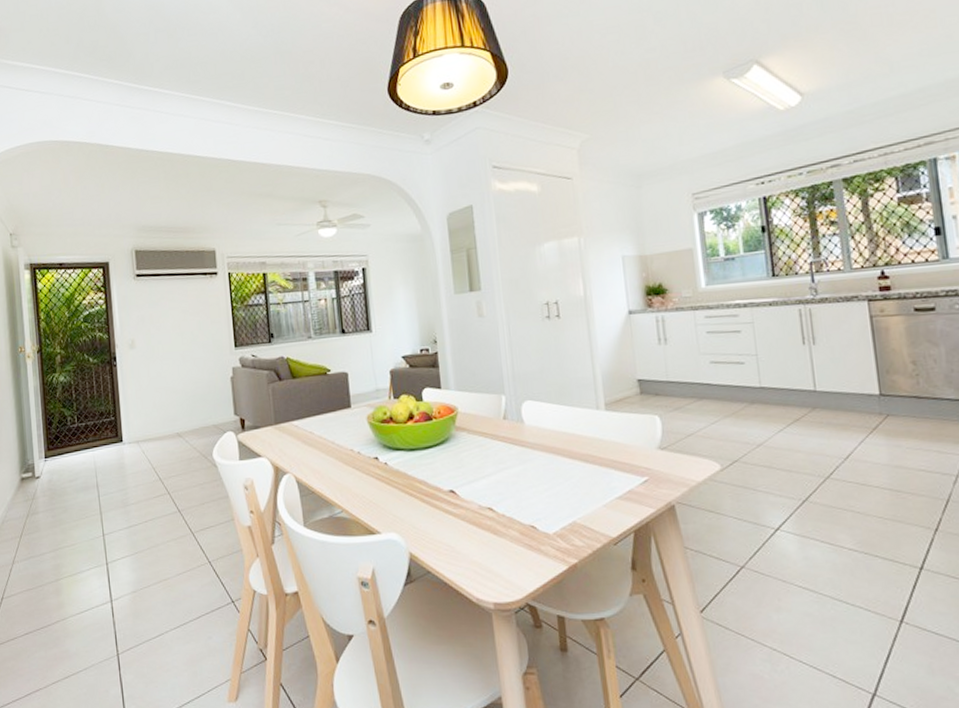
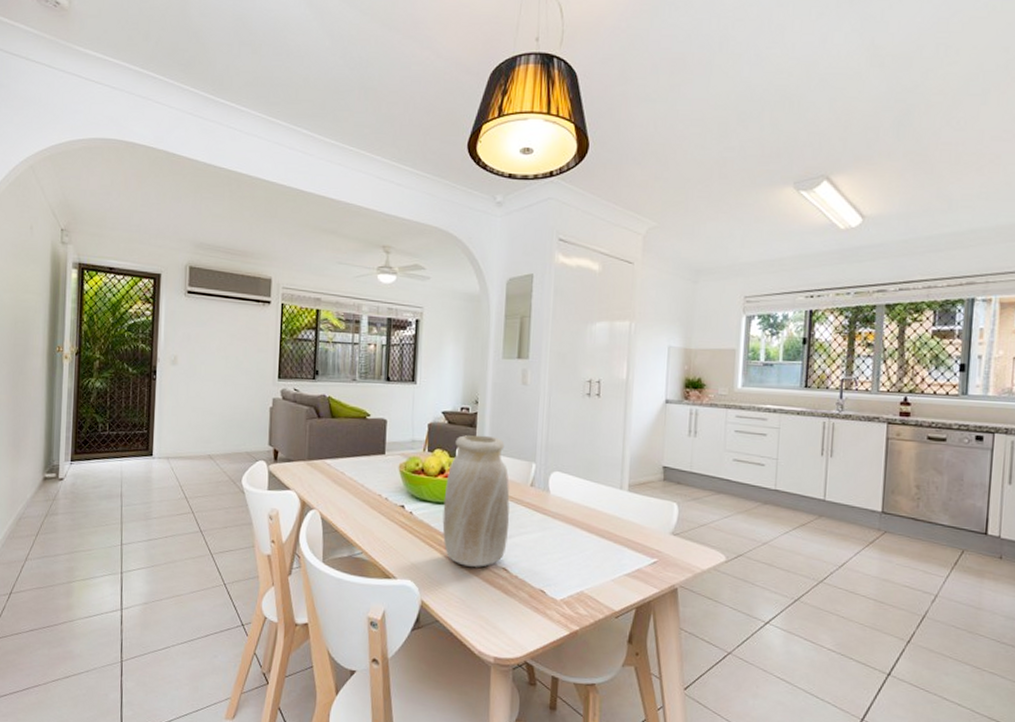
vase: none [416,373,489,511] -> present [442,434,510,567]

